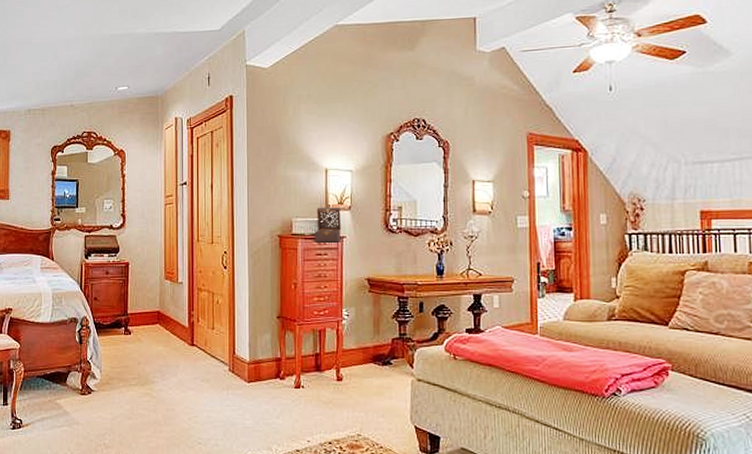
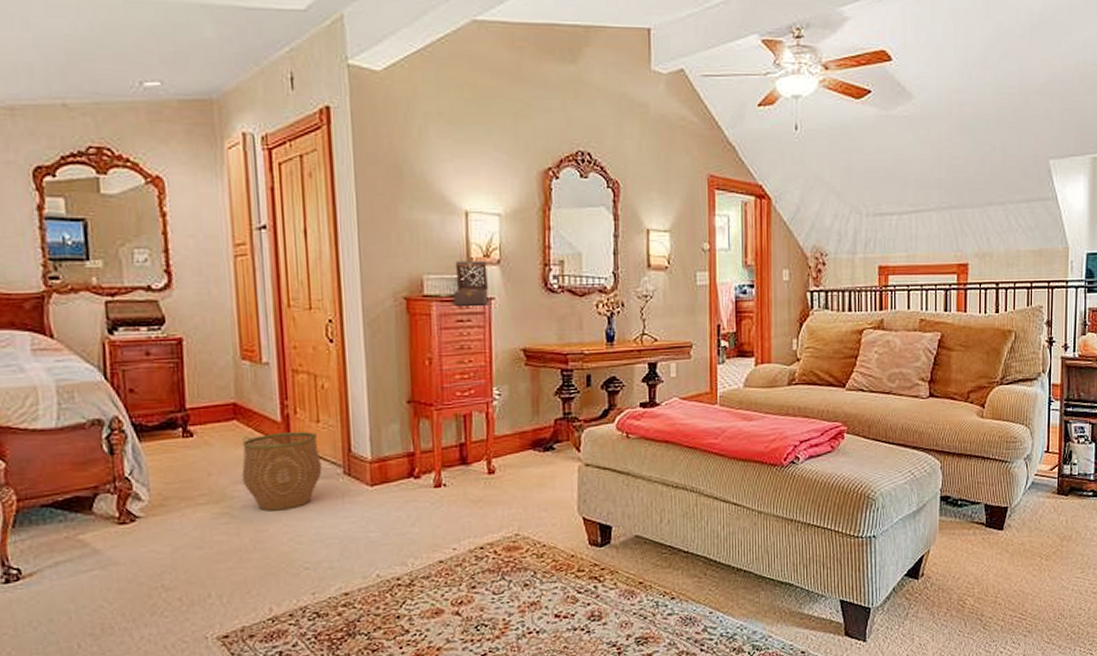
basket: none [160,336,214,396] -> present [241,431,322,511]

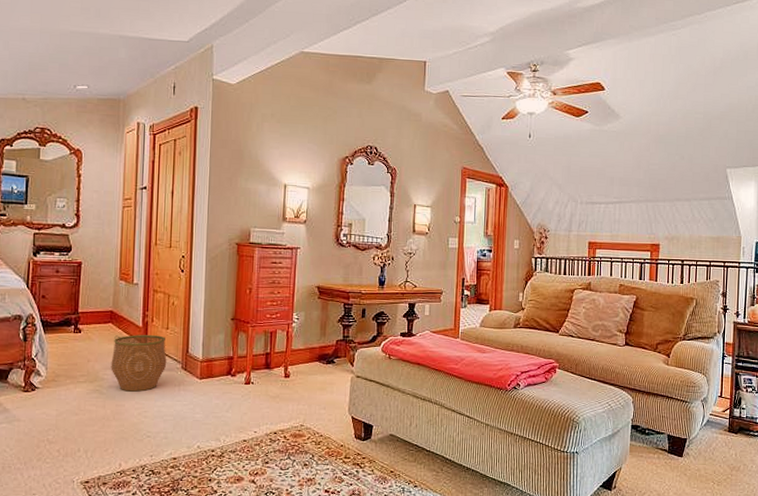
jewelry box: present [453,260,488,306] -> none [271,219,296,253]

